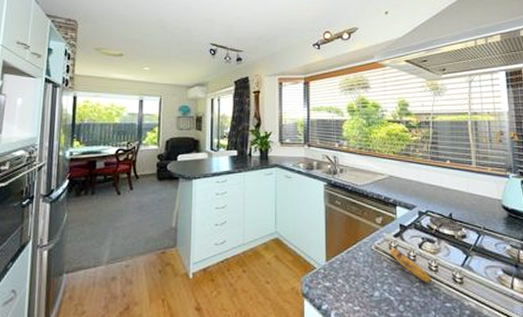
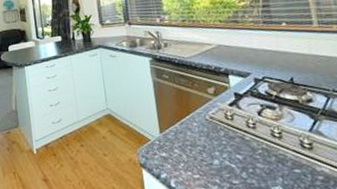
banana: present [390,247,432,282] -> none [226,116,276,149]

